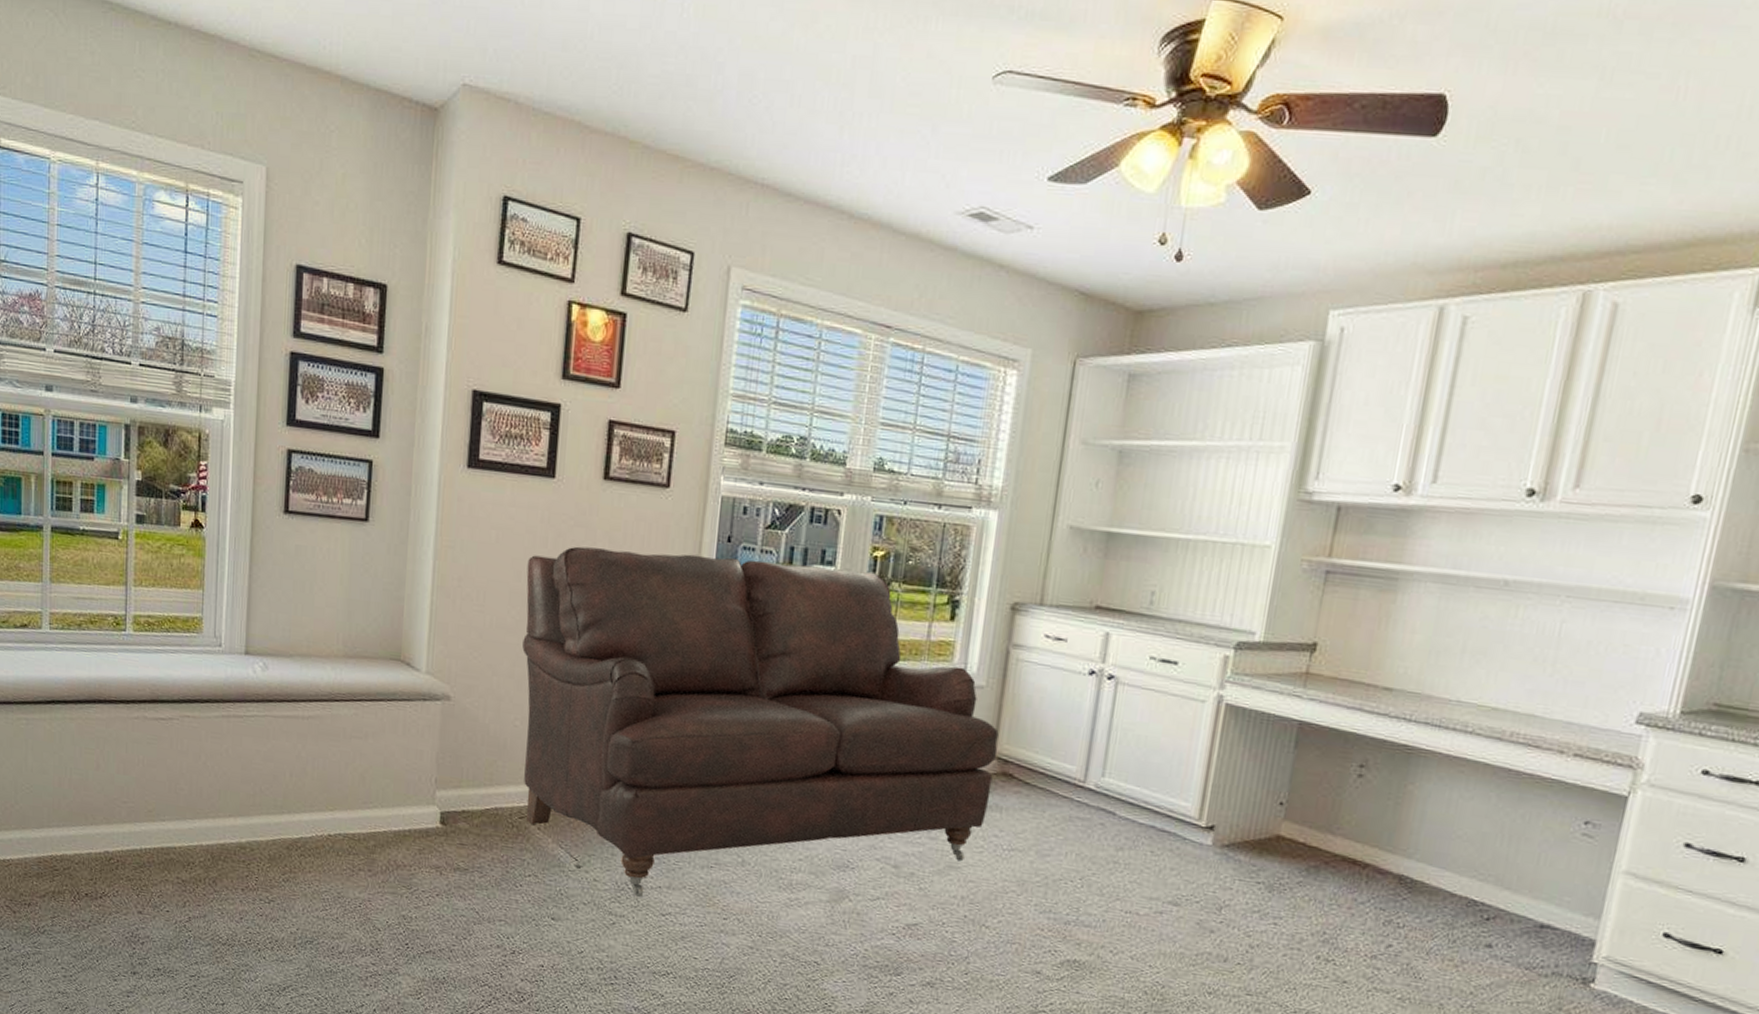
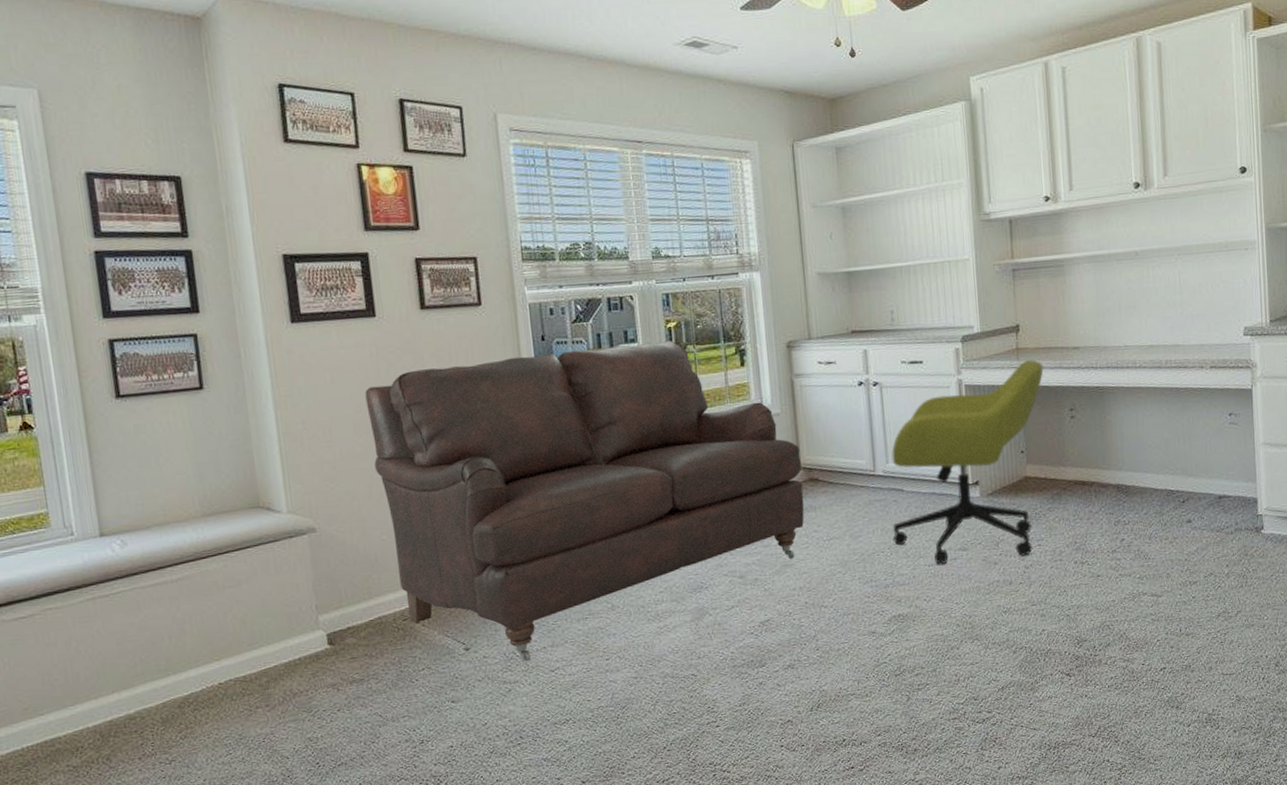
office chair: none [1088,690,1337,932] -> present [892,360,1044,564]

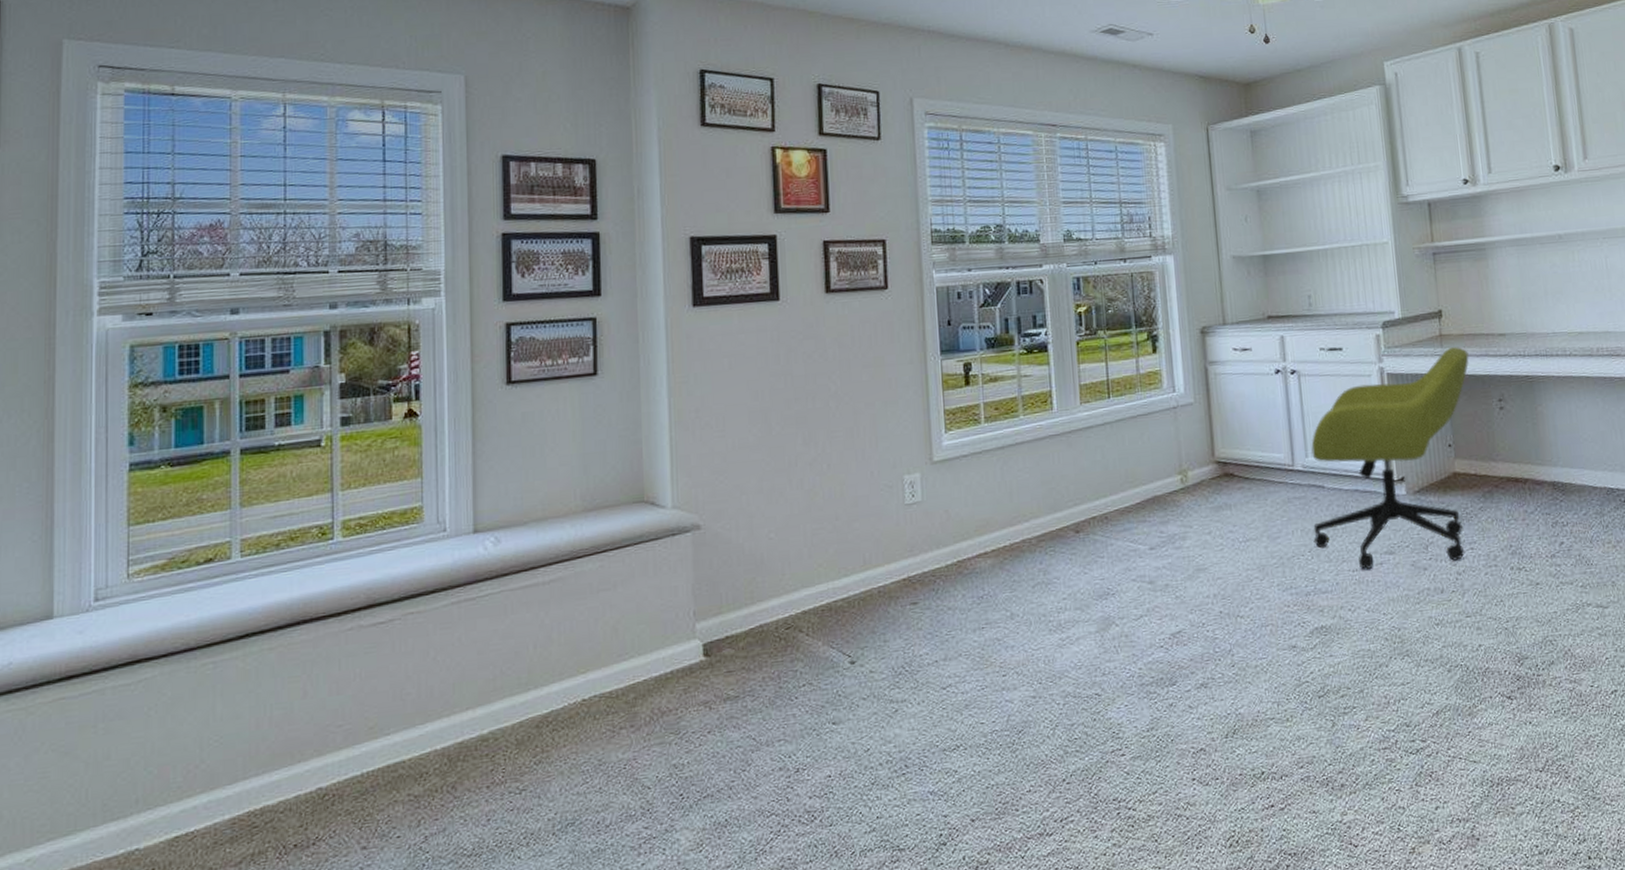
sofa: present [365,340,805,662] -> none [763,325,1219,678]

